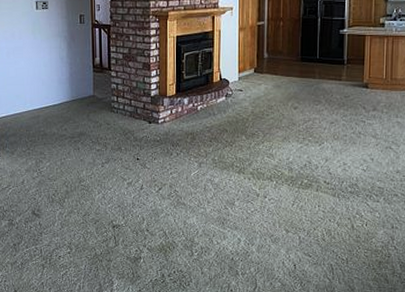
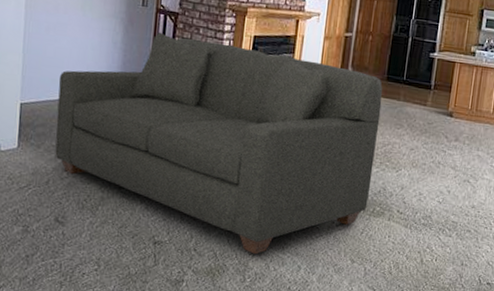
sofa: none [21,44,299,231] -> present [55,32,383,255]

